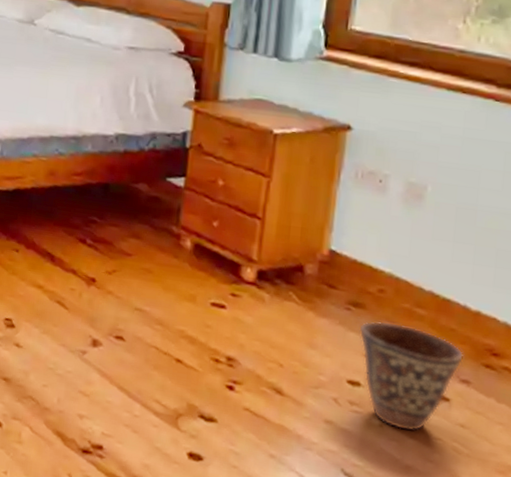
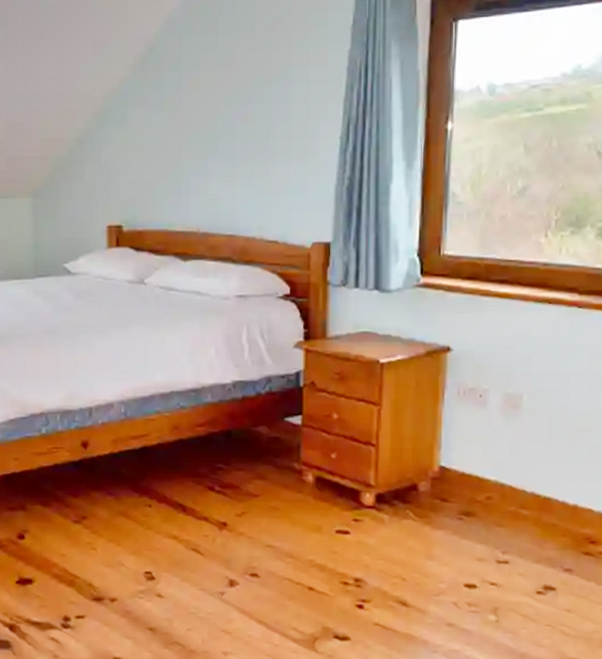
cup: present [359,321,464,432] -> none [472,526,566,622]

